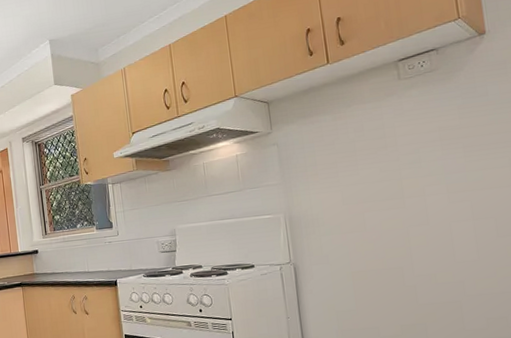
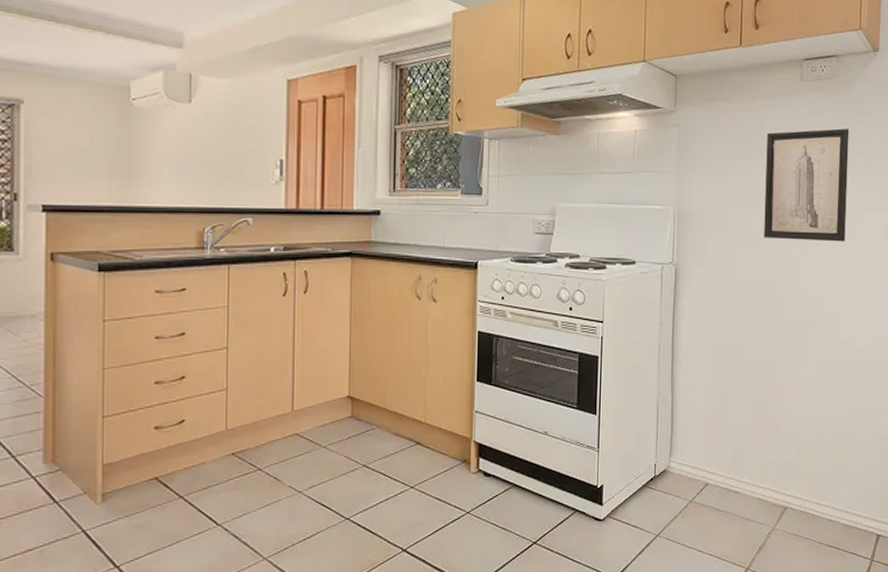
wall art: none [370,114,478,230] -> present [764,128,849,242]

